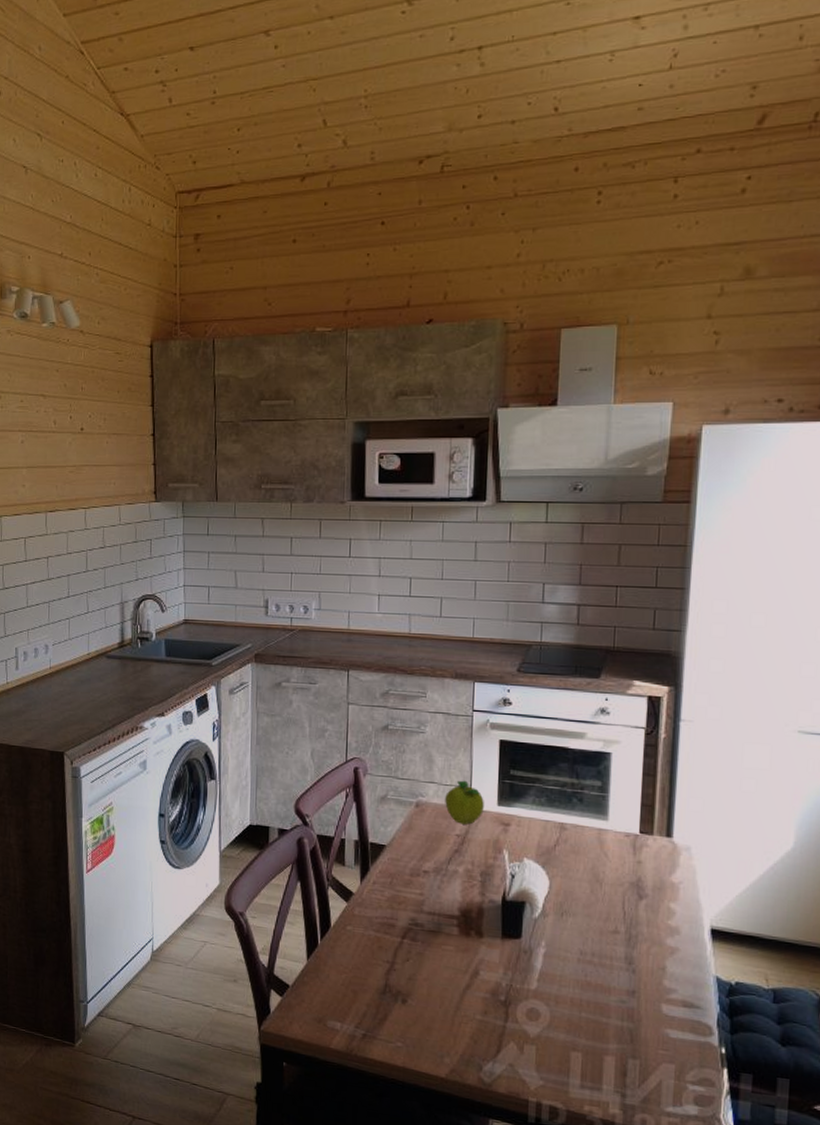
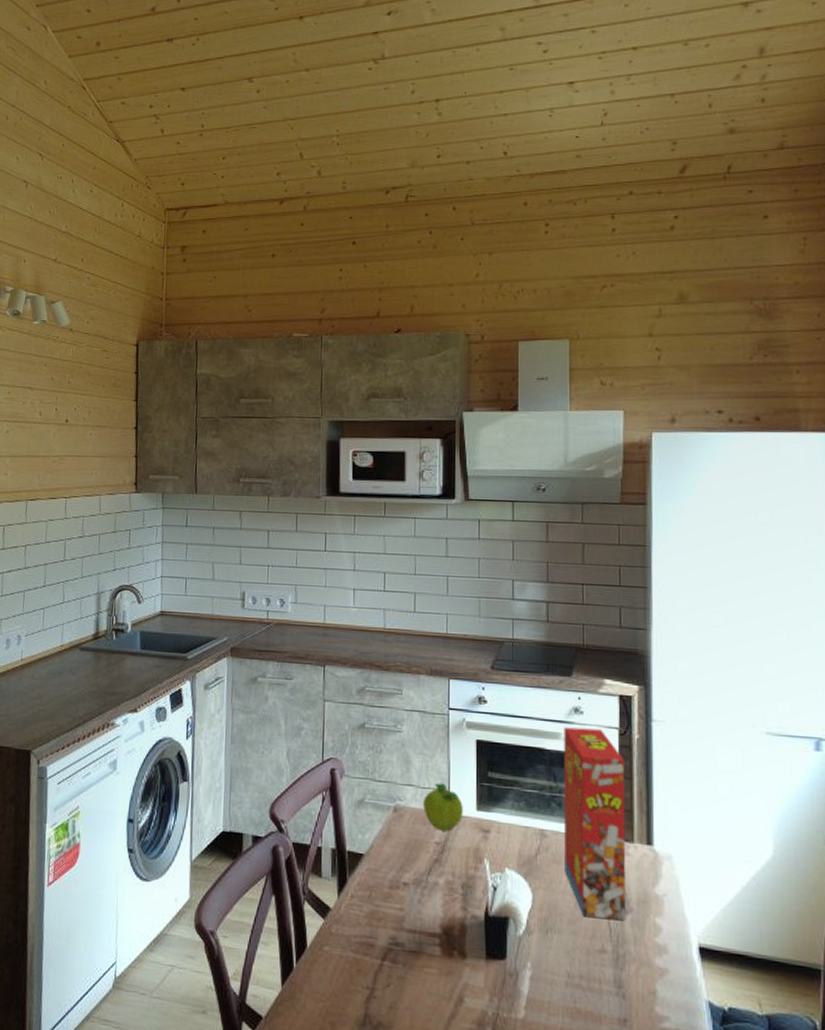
cereal box: none [582,727,650,905] -> present [564,727,626,920]

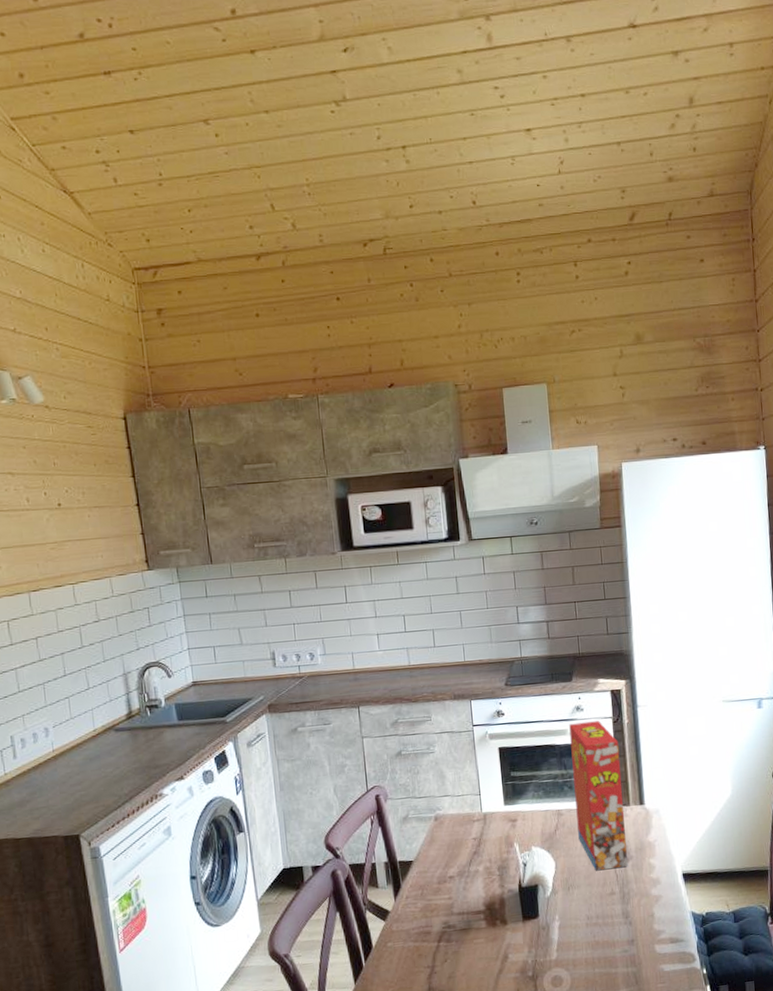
fruit: present [423,782,463,831] -> none [459,788,493,828]

